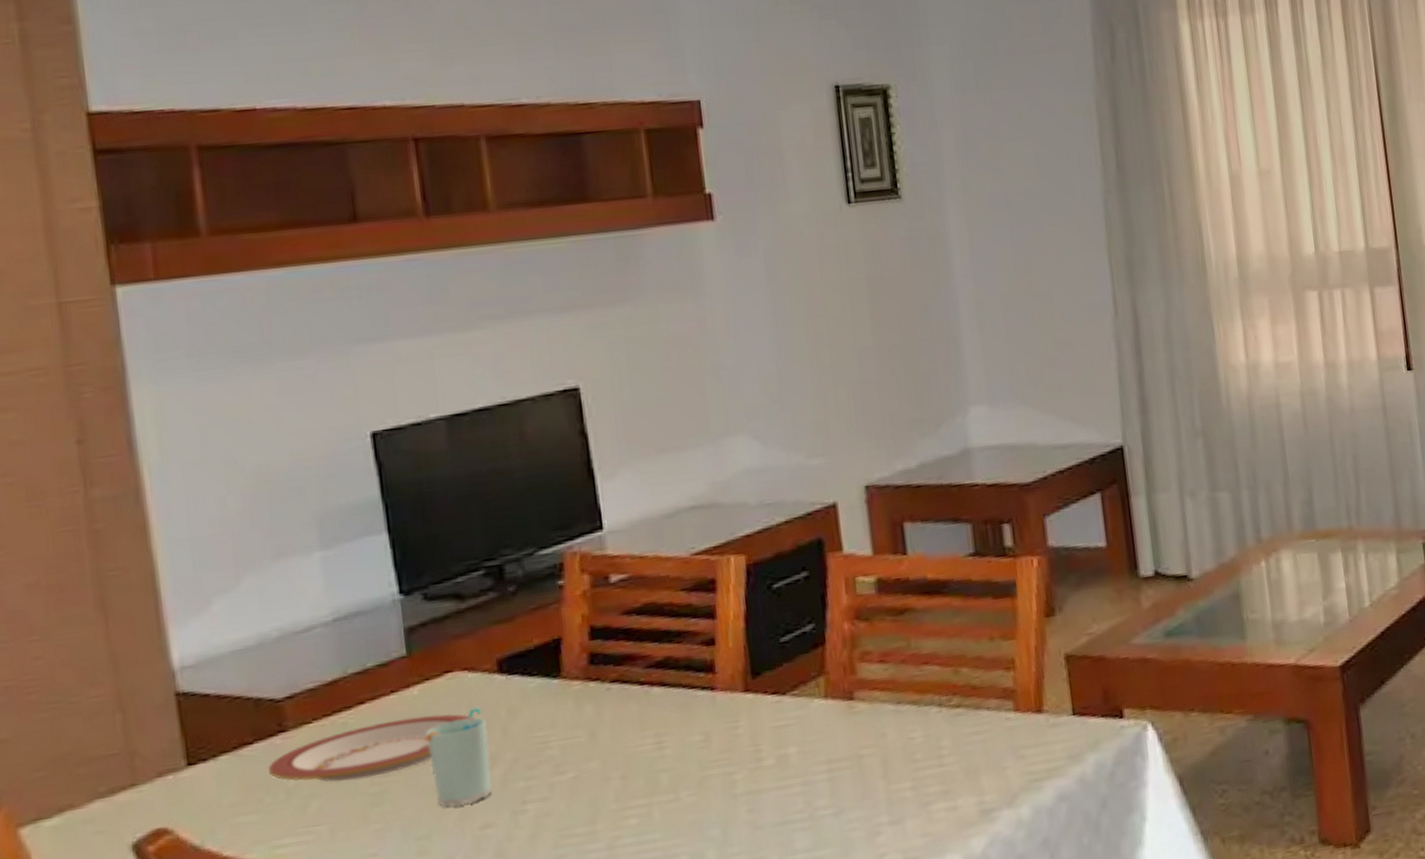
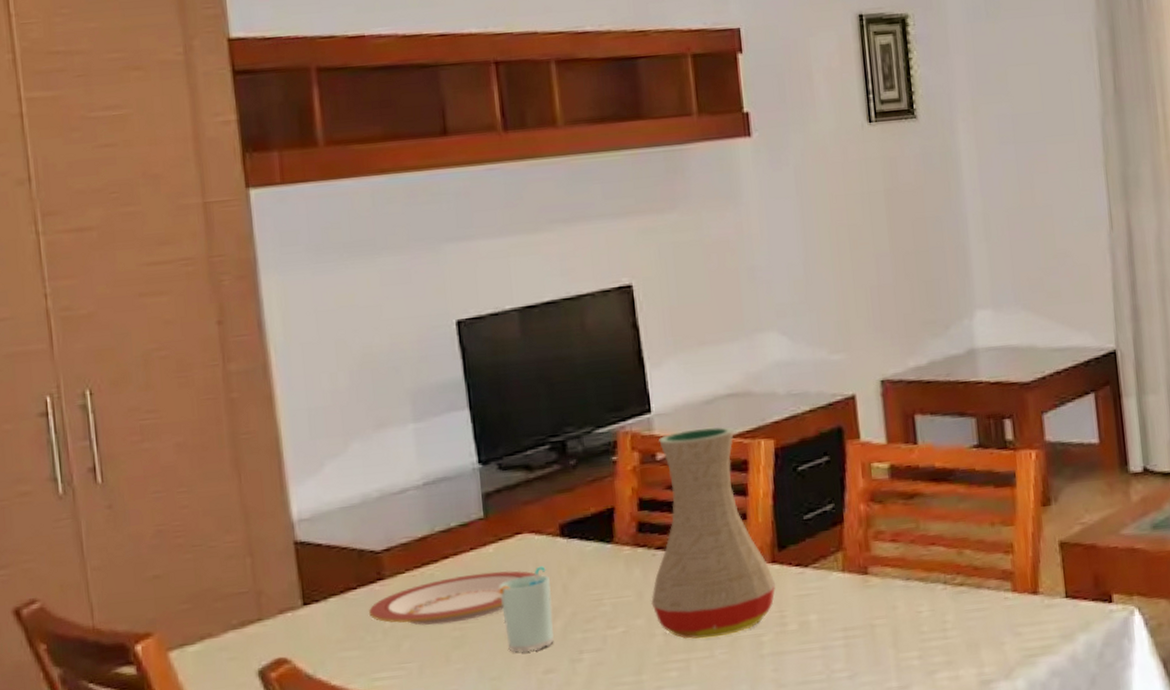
vase: none [606,542,750,782] -> present [651,426,776,639]

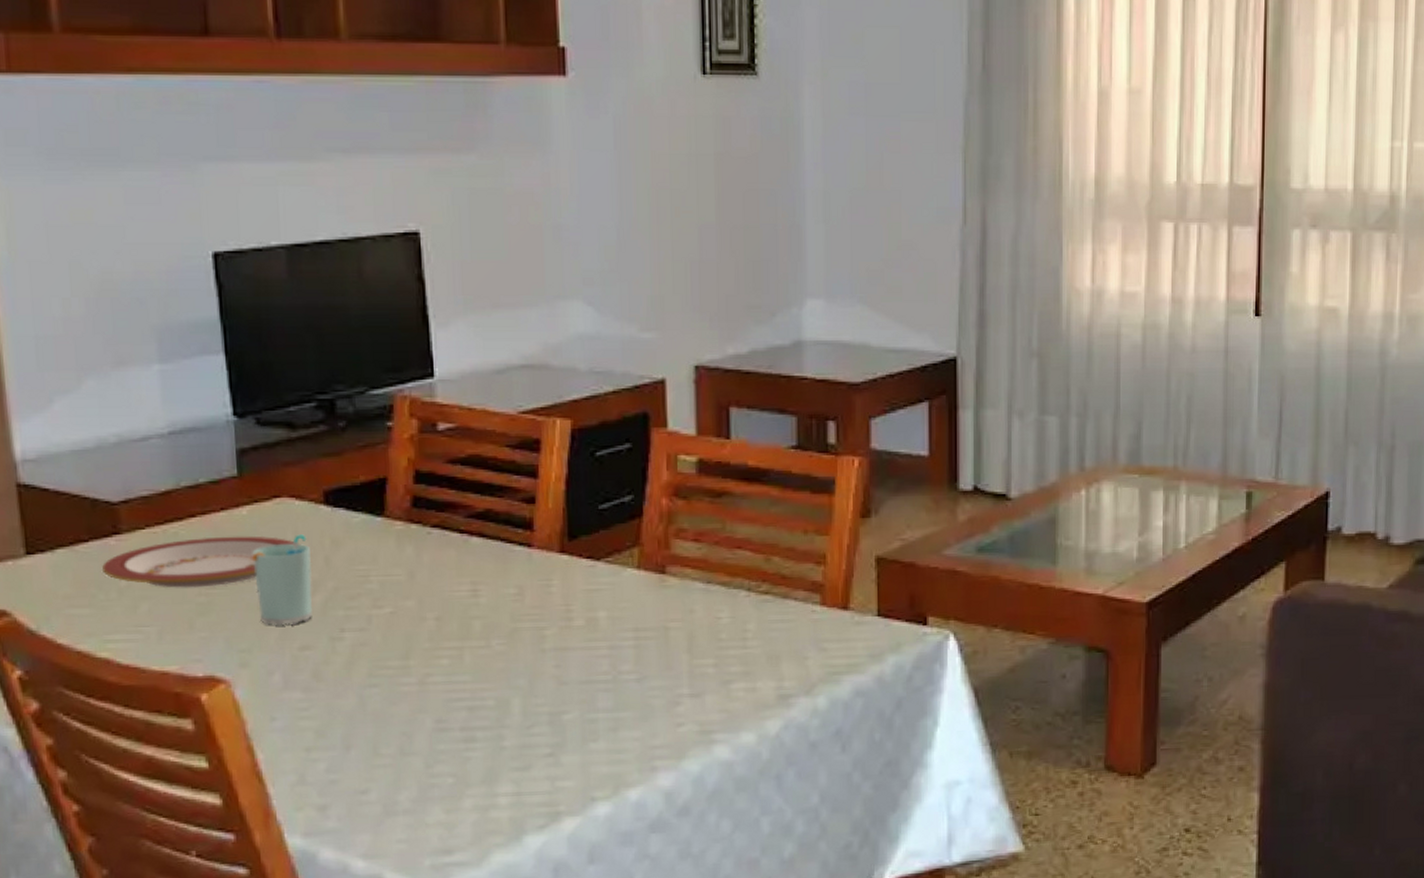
vase: present [651,426,776,639] -> none [423,399,564,627]

